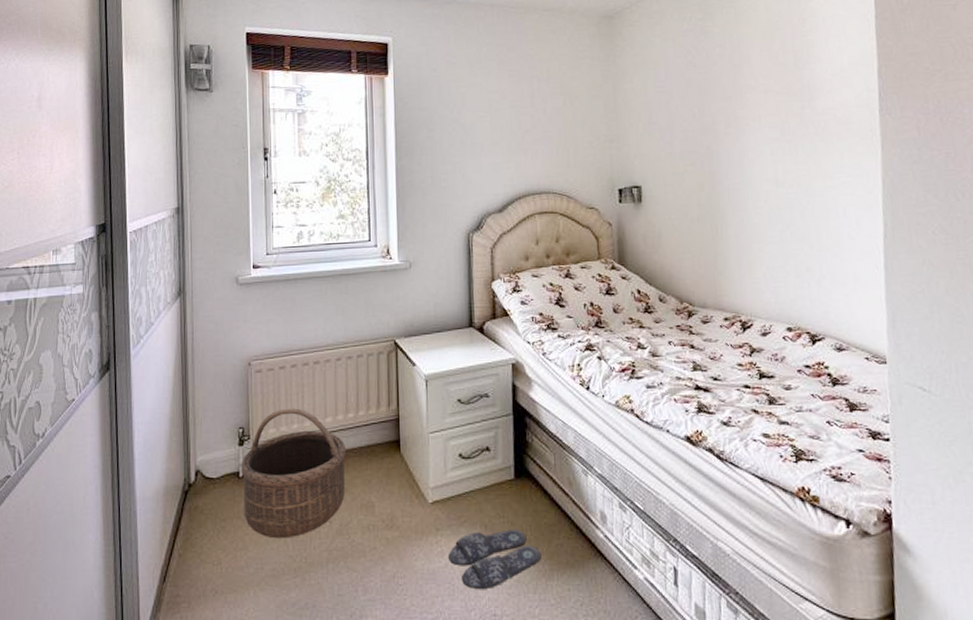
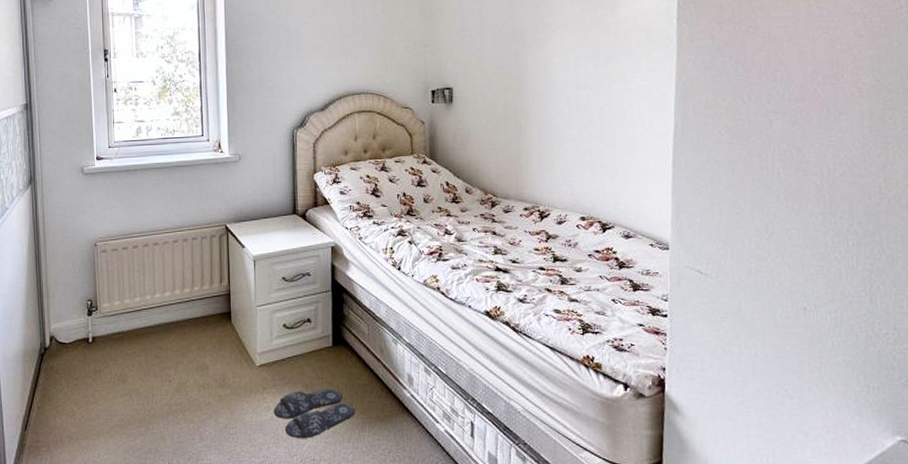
basket: present [241,408,347,539] -> none [90,284,183,395]

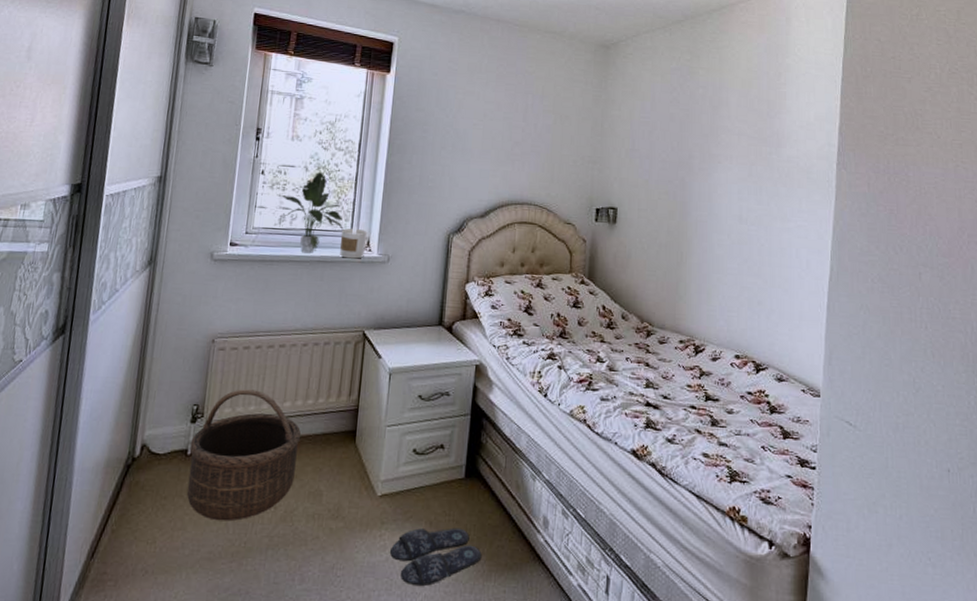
basket: none [90,284,183,395] -> present [186,389,302,522]
potted plant: none [135,85,195,160] -> present [281,173,344,254]
candle: none [193,131,218,161] -> present [339,226,368,259]

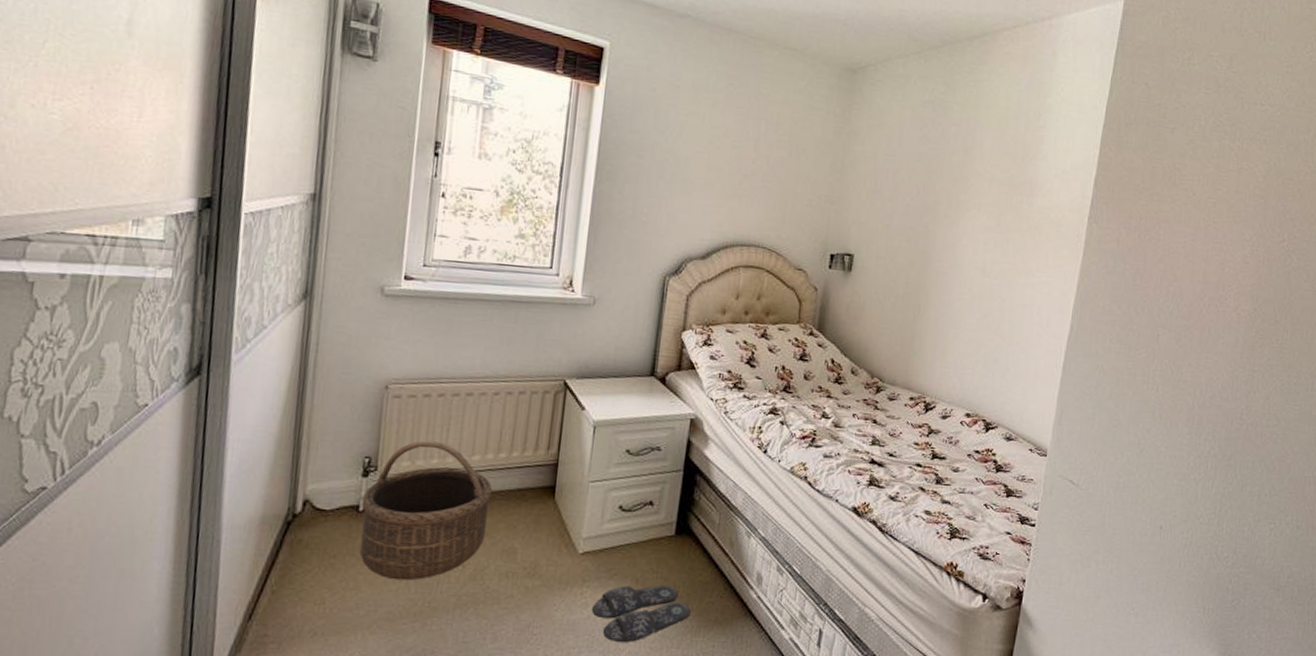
potted plant: present [281,173,344,254] -> none [467,199,542,292]
candle: present [339,226,368,259] -> none [536,263,570,300]

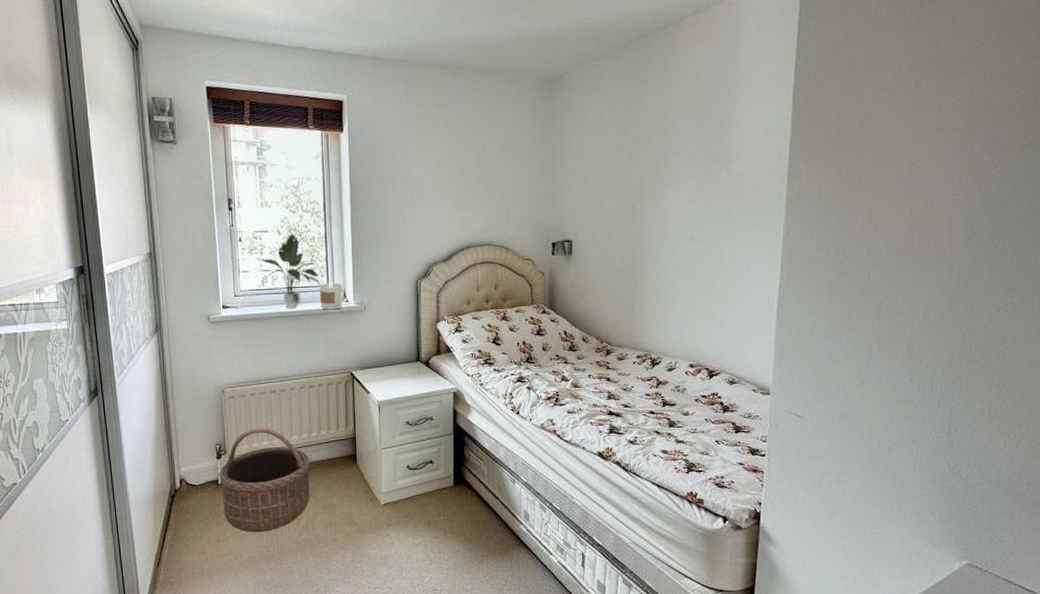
potted plant: none [467,199,542,292] -> present [261,235,321,309]
candle: none [536,263,570,300] -> present [319,281,343,310]
slippers: present [592,585,691,642] -> none [398,525,475,570]

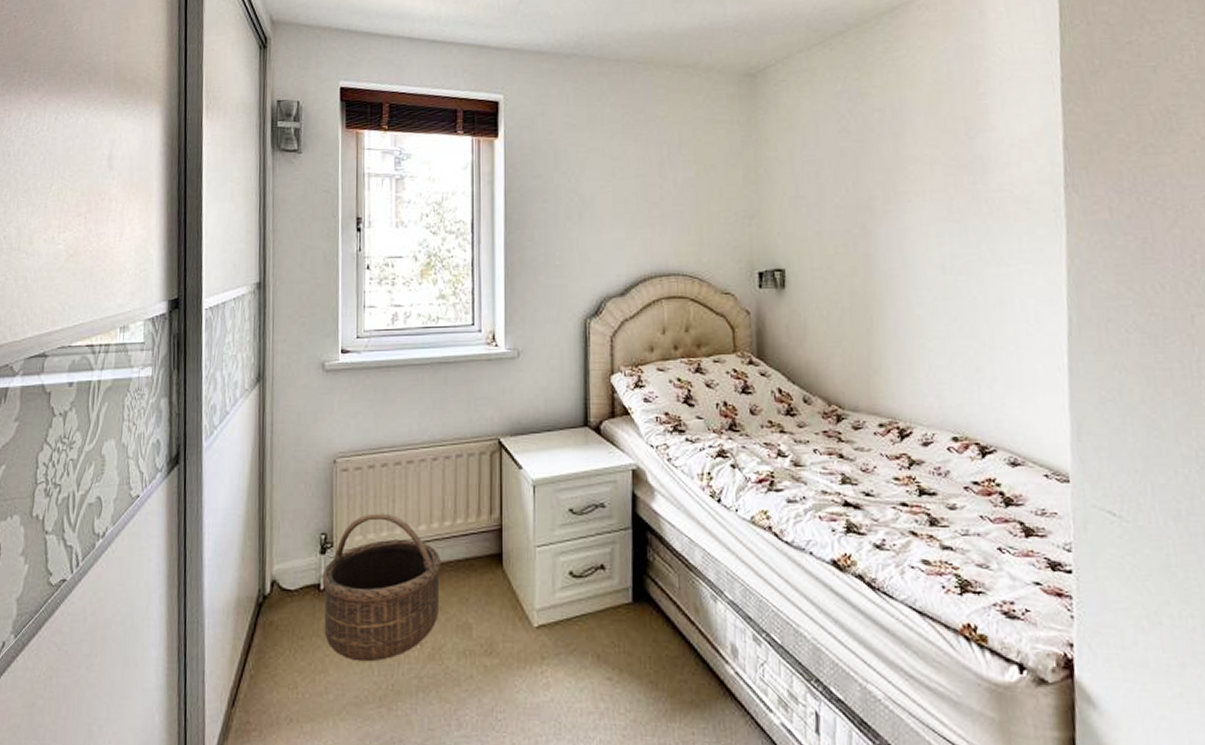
potted plant: present [261,235,321,309] -> none [391,261,464,355]
candle: present [319,281,343,310] -> none [462,319,492,357]

